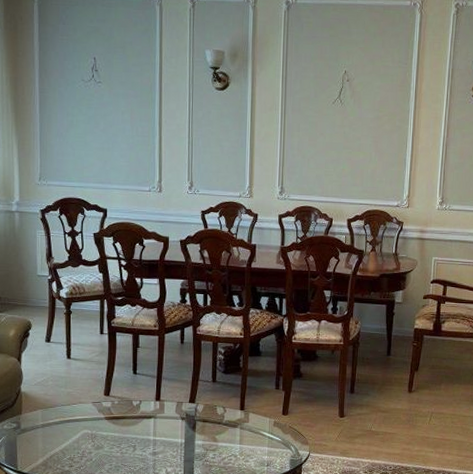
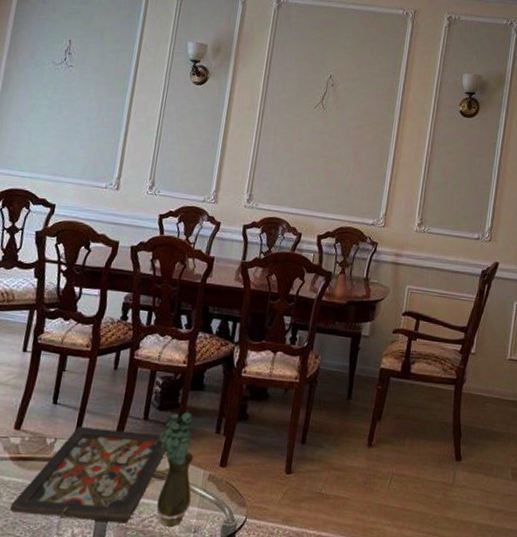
decorative tray: none [111,390,236,461] -> present [9,426,167,523]
vase: none [228,372,261,464] -> present [156,410,194,528]

